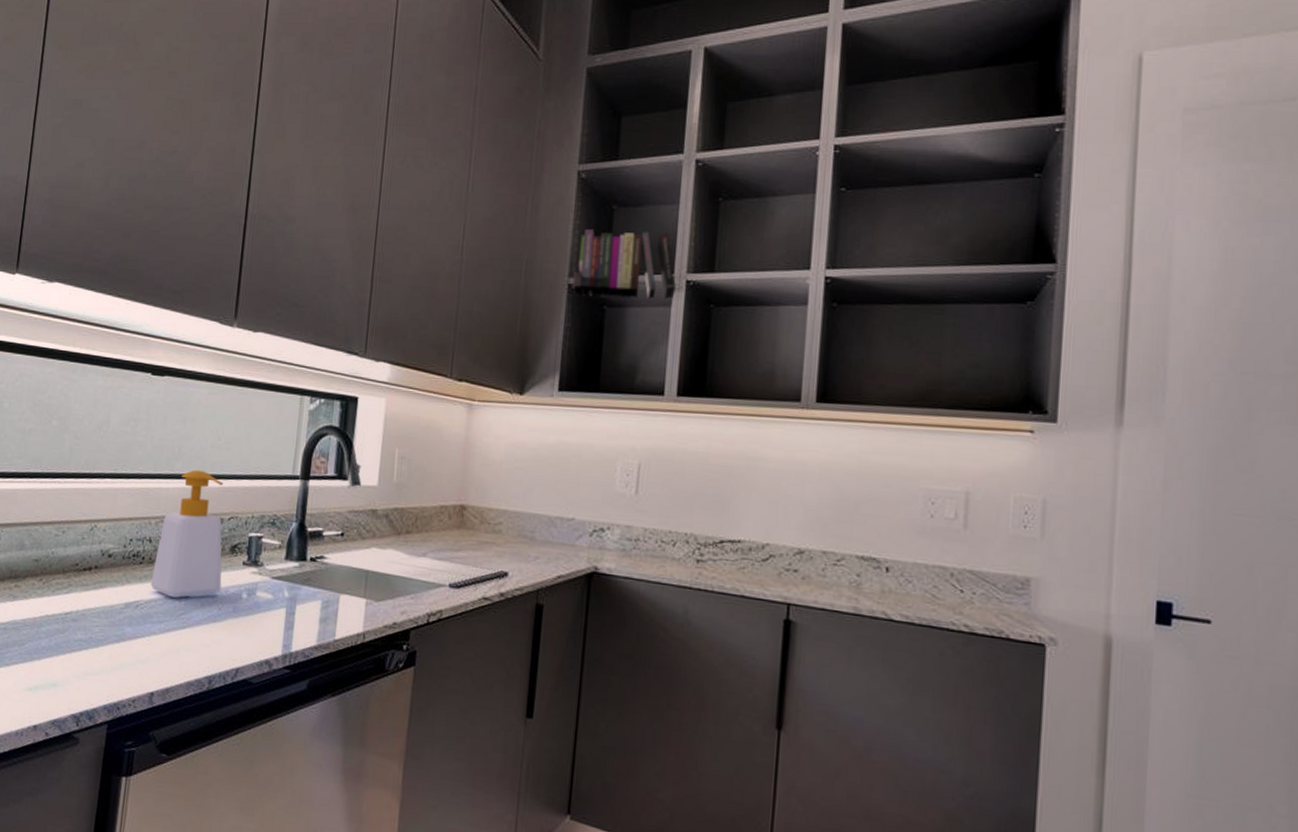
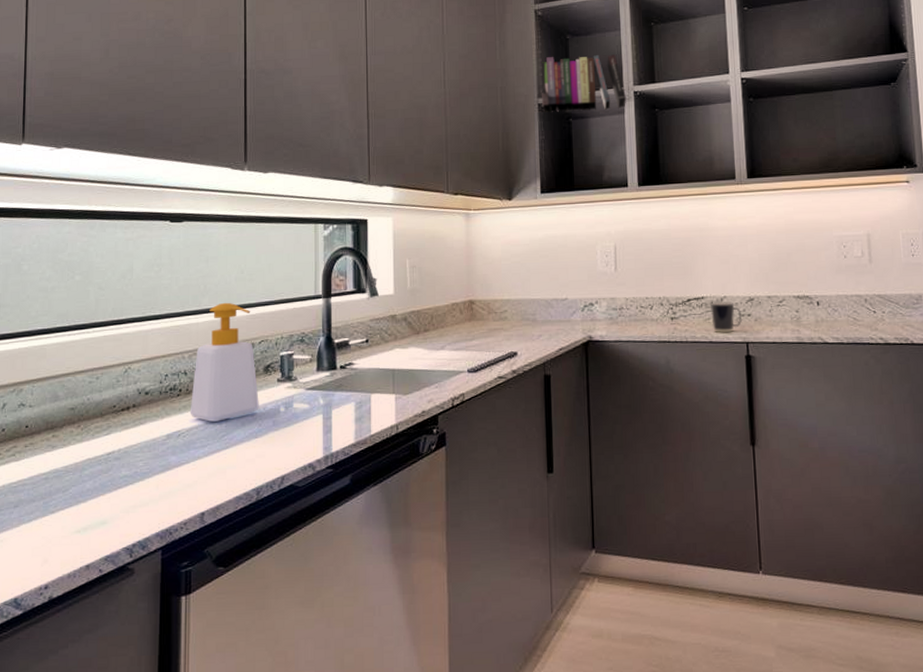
mug: none [746,548,787,588] -> present [711,302,742,332]

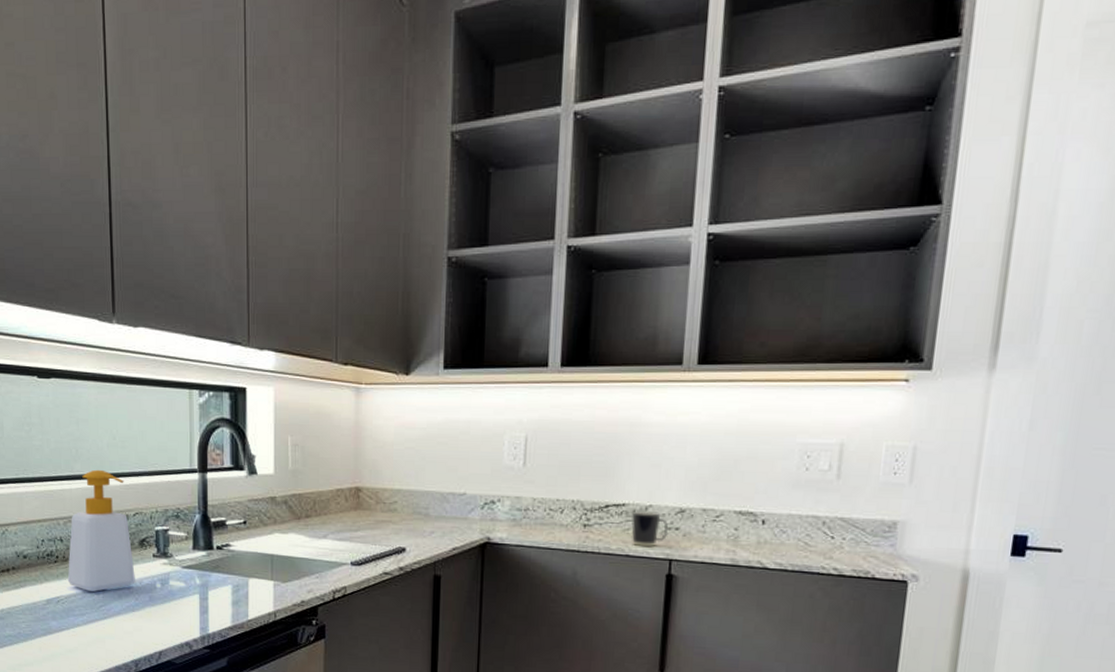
books: present [541,54,627,113] -> none [451,195,558,270]

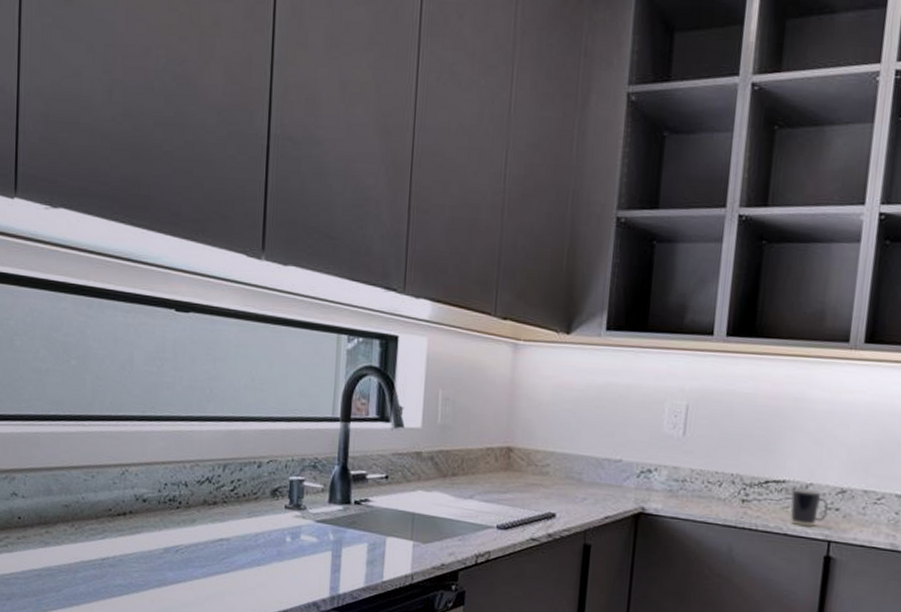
soap bottle: present [67,469,135,592] -> none [189,411,264,542]

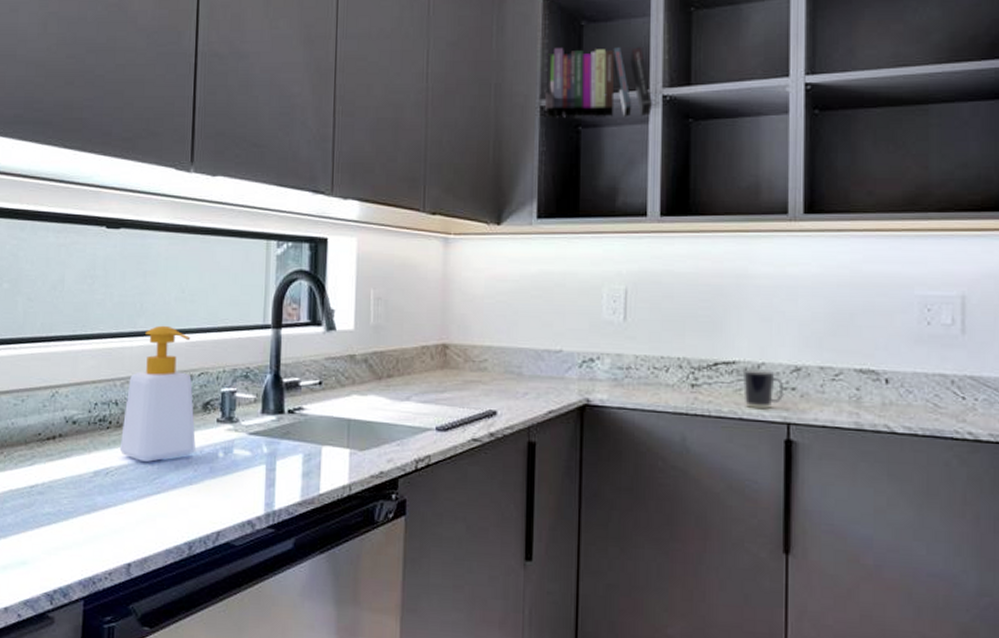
soap bottle: none [189,411,264,542] -> present [119,325,196,462]
books: none [621,158,729,236] -> present [544,47,653,119]

